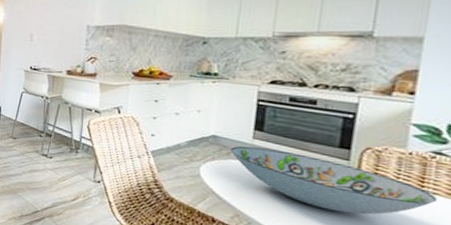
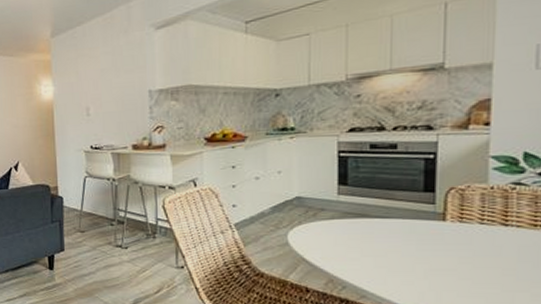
decorative bowl: present [230,146,438,215] -> none [316,203,522,260]

